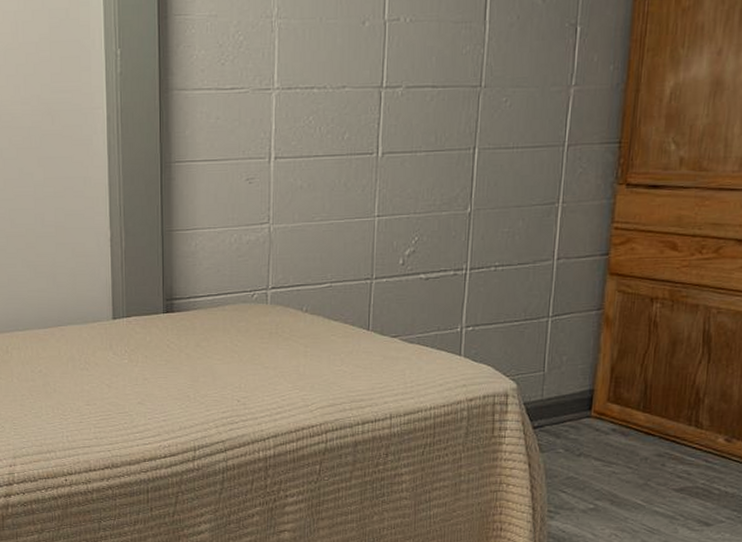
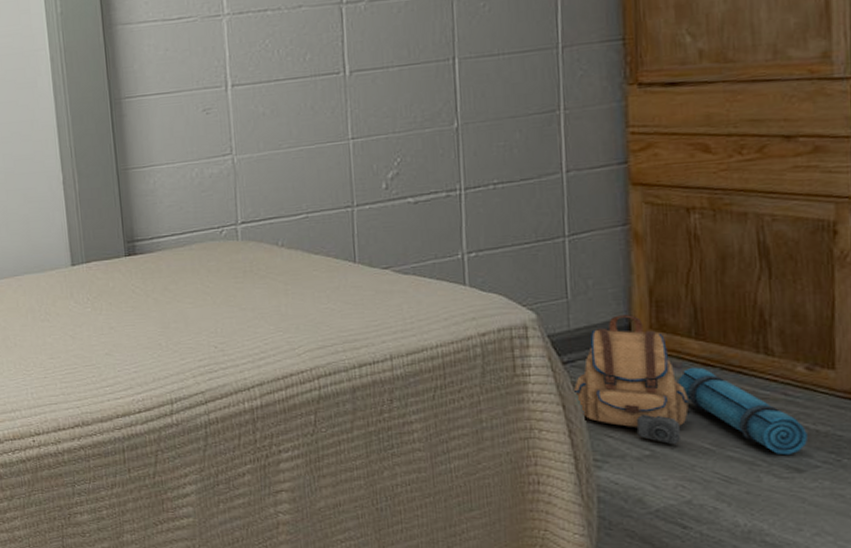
backpack: none [537,388,719,511] -> present [571,315,809,454]

